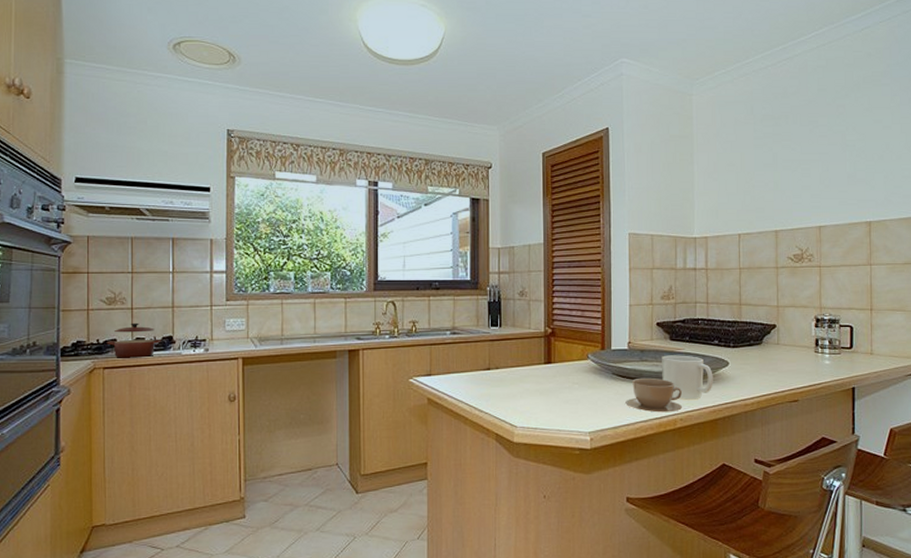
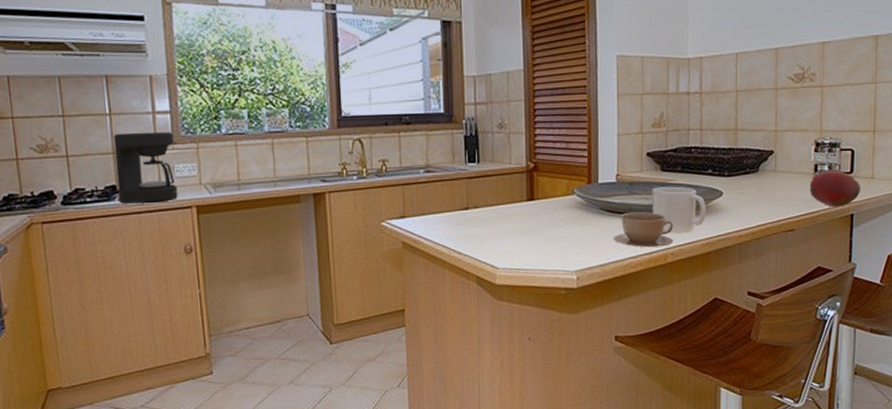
saucepan: present [107,322,161,359] -> none [42,171,104,213]
coffee maker: none [174,289,227,353] -> present [113,132,178,204]
fruit: none [811,345,861,380] -> present [809,170,861,207]

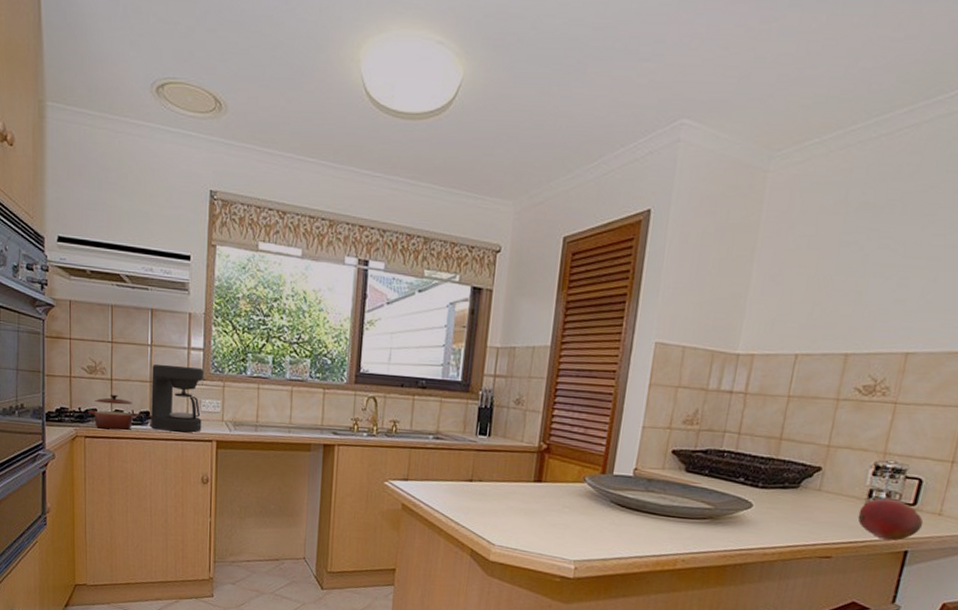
saucepan: none [42,171,104,213] -> present [88,394,139,431]
teacup: present [614,211,674,248] -> none [620,510,689,552]
mug: present [652,186,706,234] -> none [668,487,731,542]

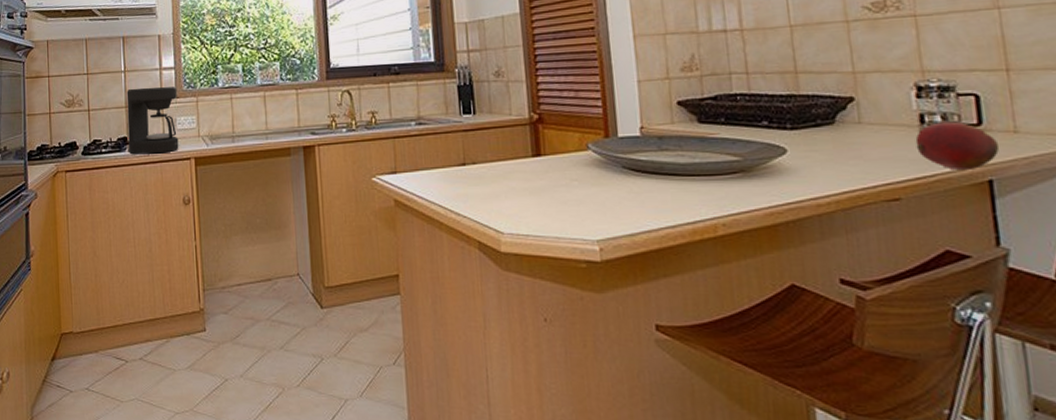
saucepan: present [88,394,139,431] -> none [67,124,117,162]

